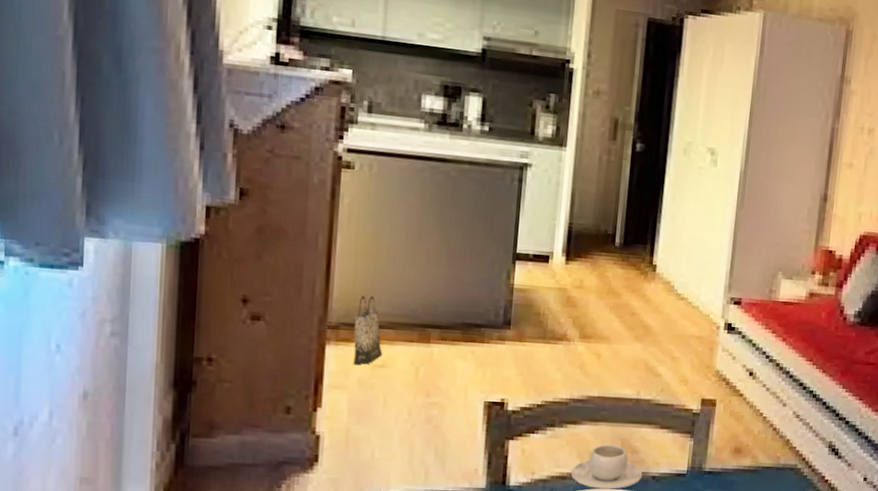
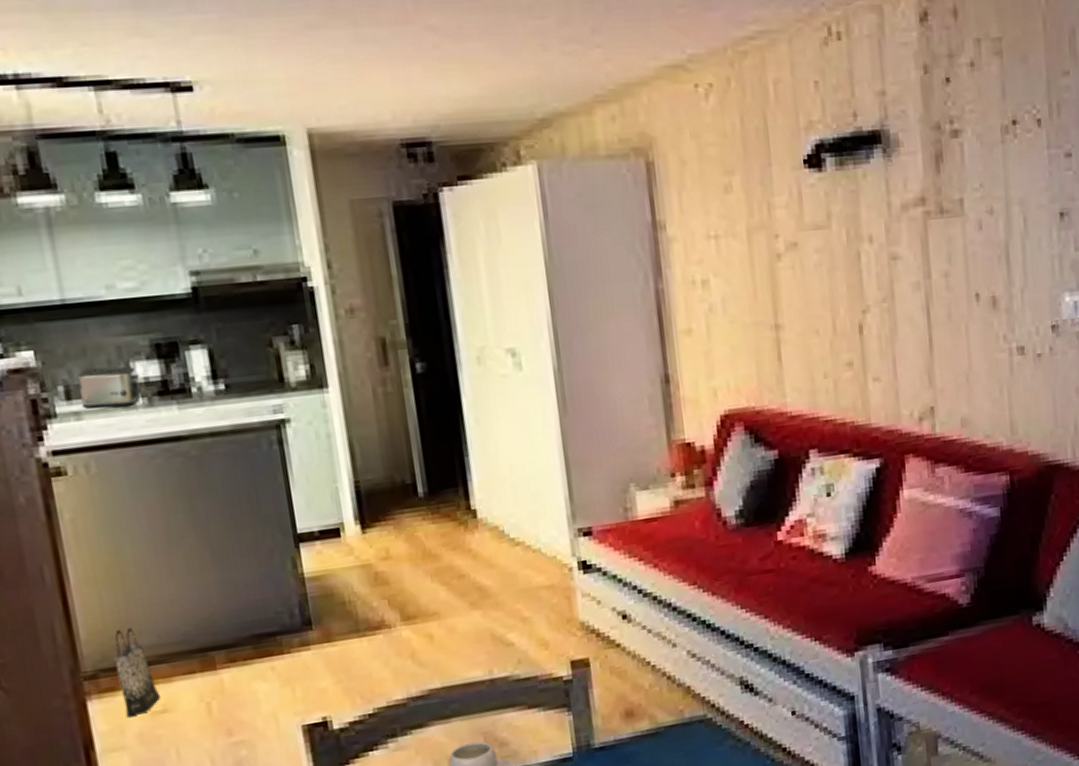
toaster: none [378,92,427,129] -> present [76,366,141,409]

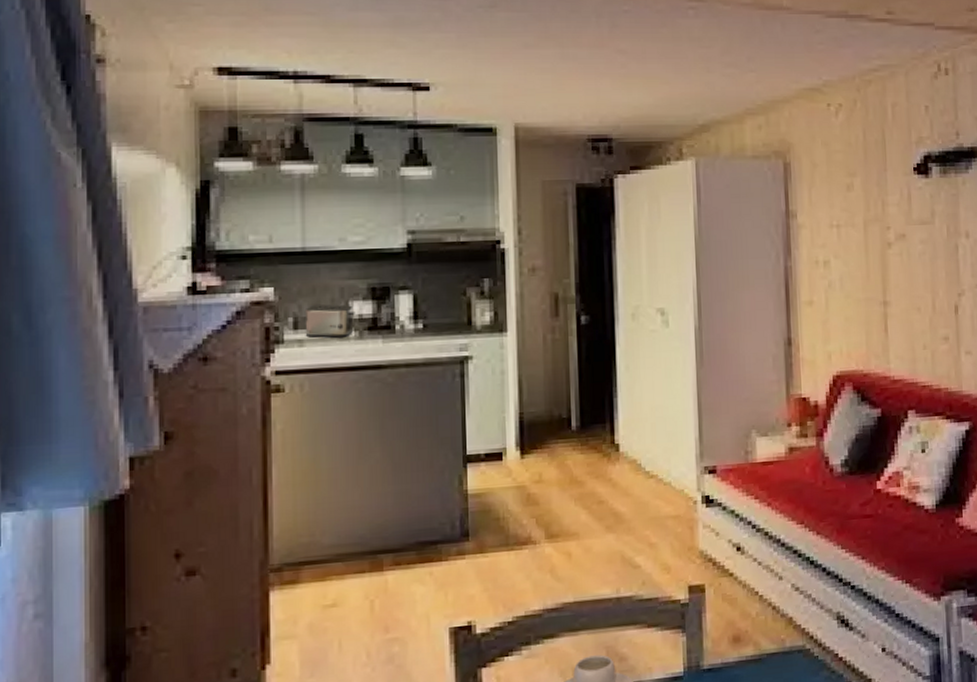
shopping bag: present [114,627,161,718] -> none [298,527,333,609]

